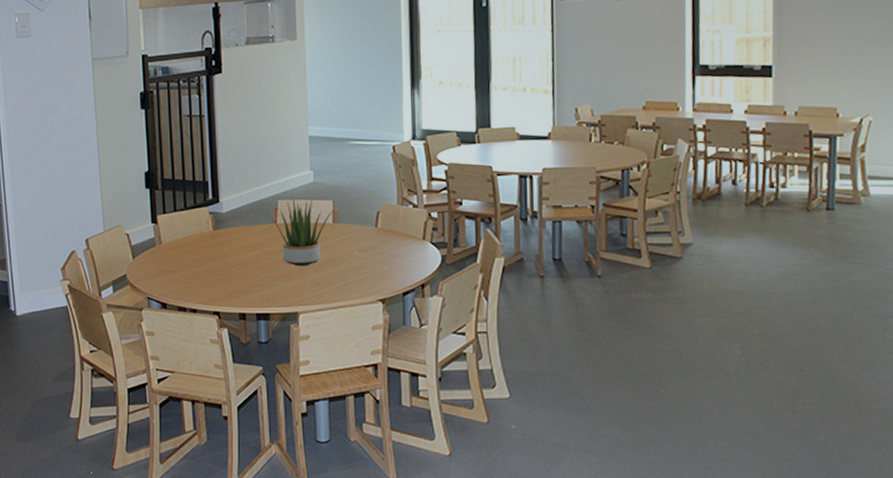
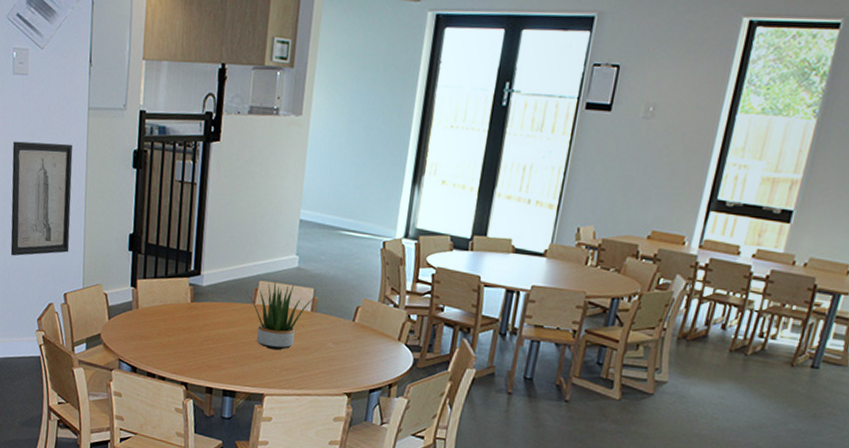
wall art: none [22,94,87,210] -> present [10,141,73,256]

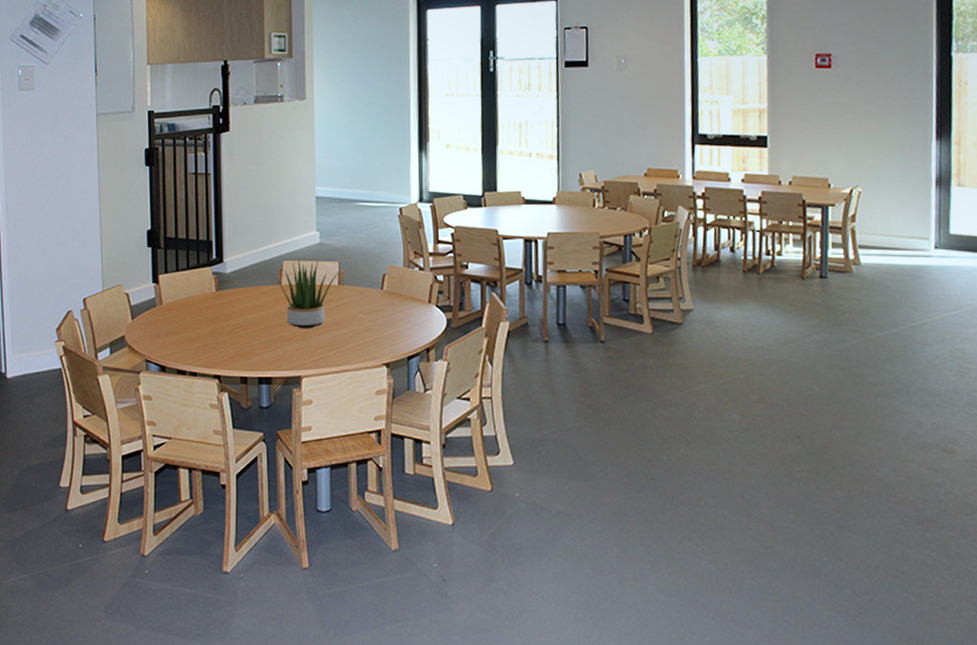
wall art: present [10,141,73,256] -> none [22,150,86,267]

